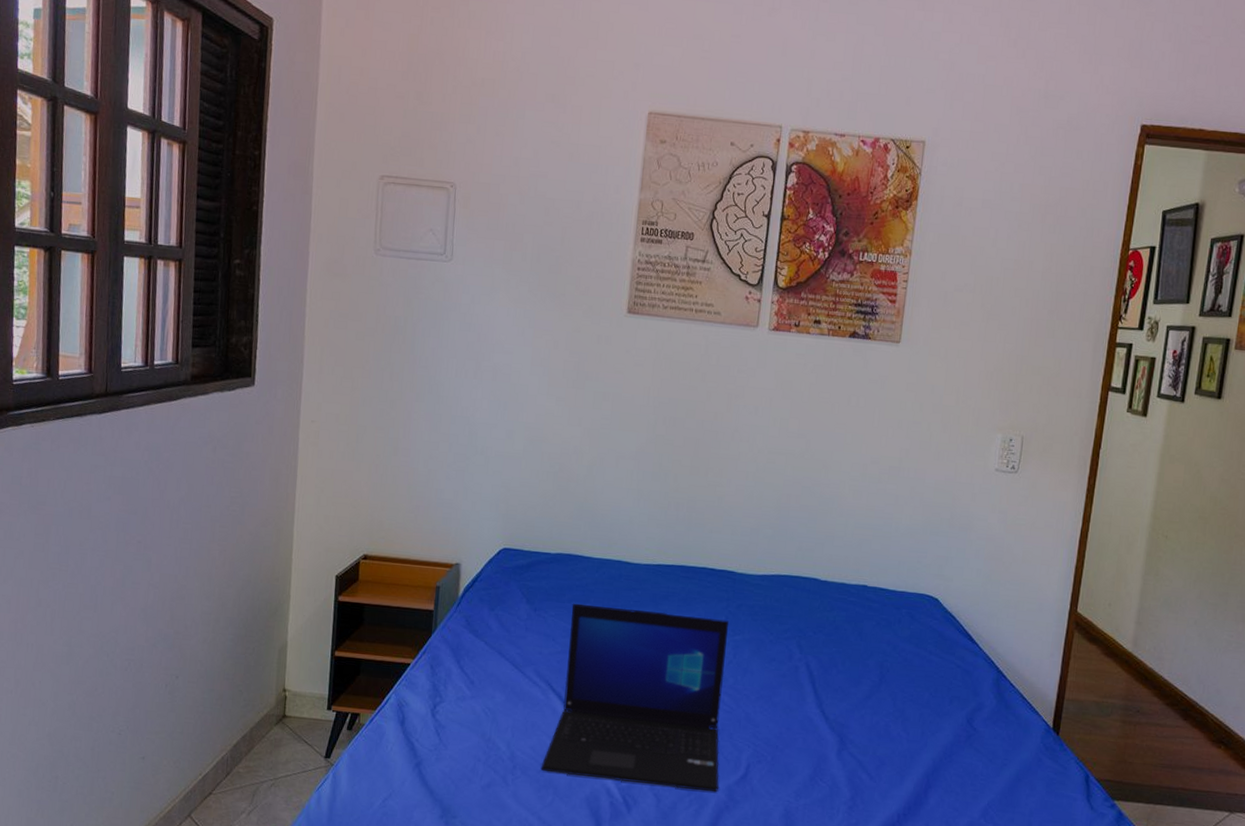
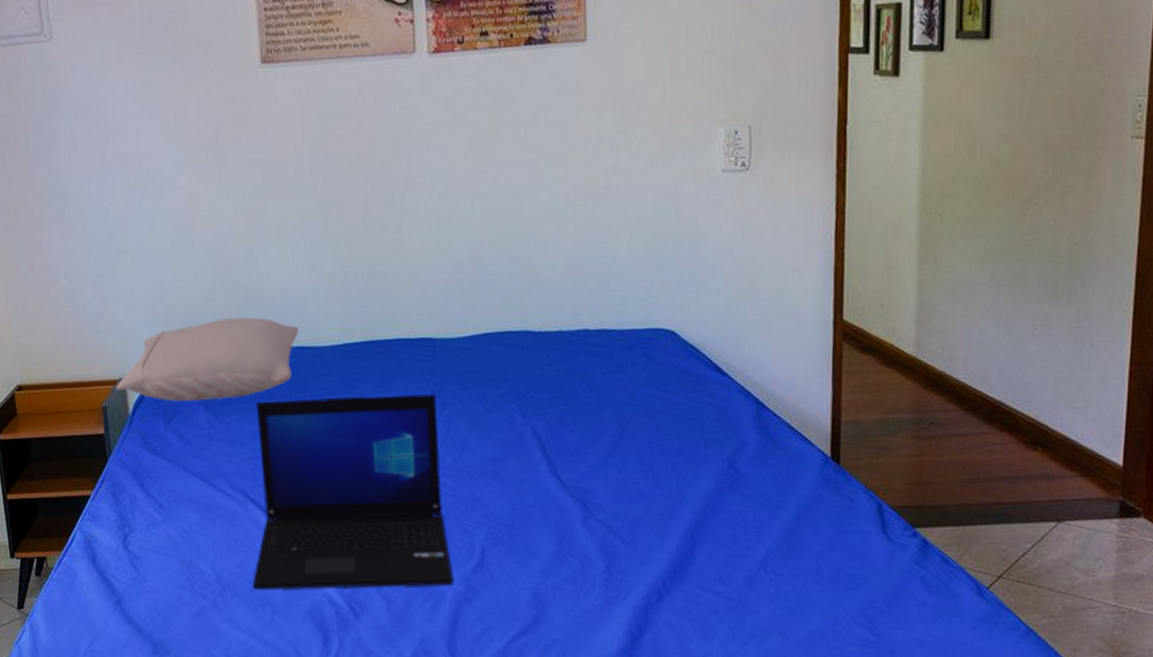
pillow: none [450,525,621,597] -> present [115,317,299,402]

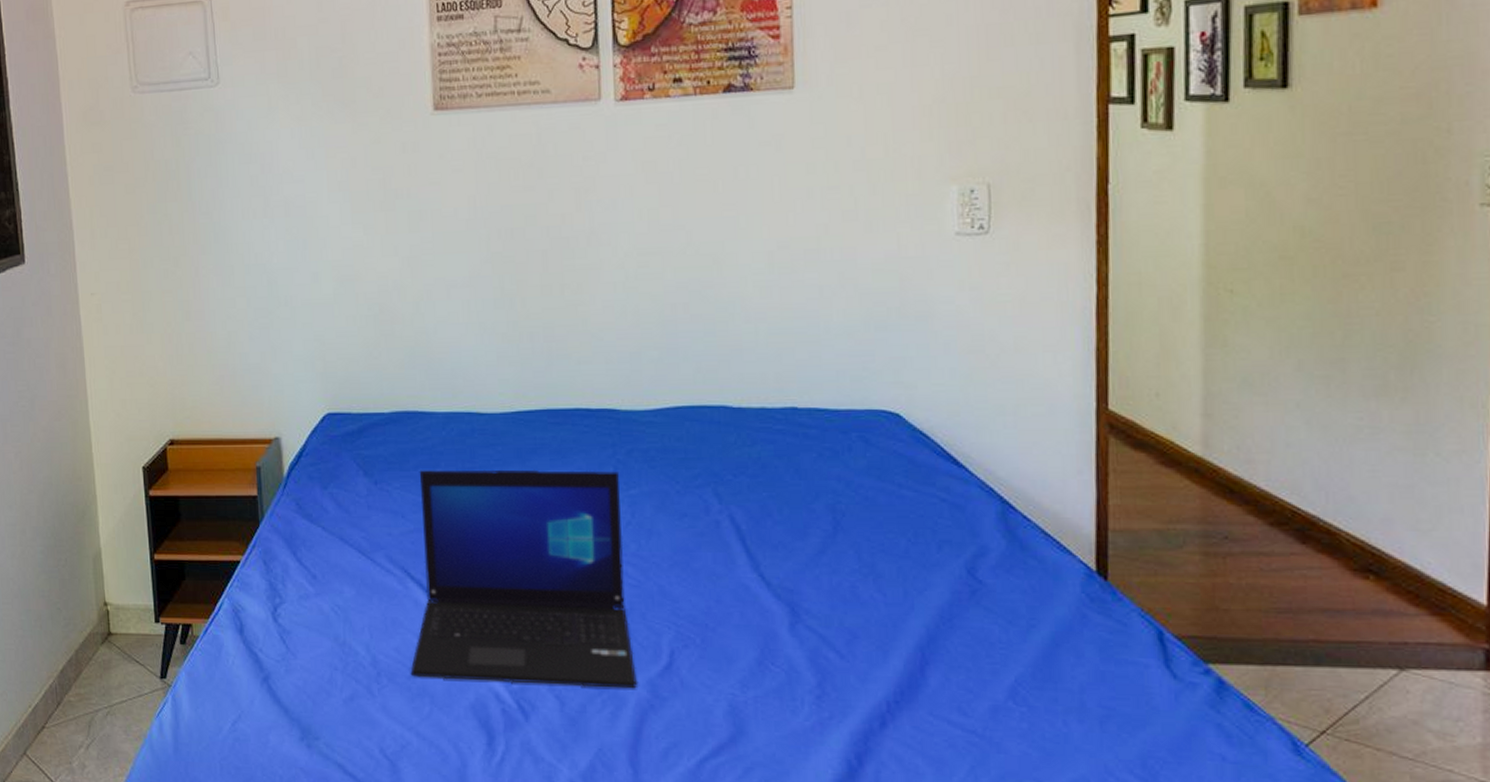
pillow: present [115,317,299,402] -> none [270,378,468,466]

